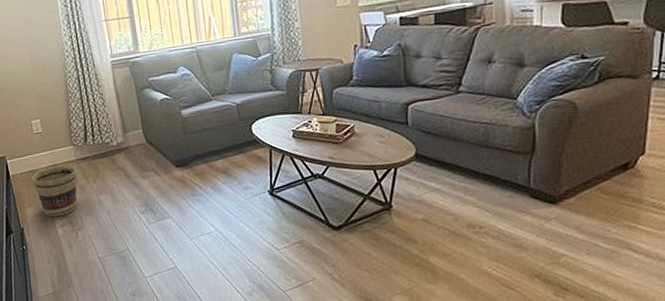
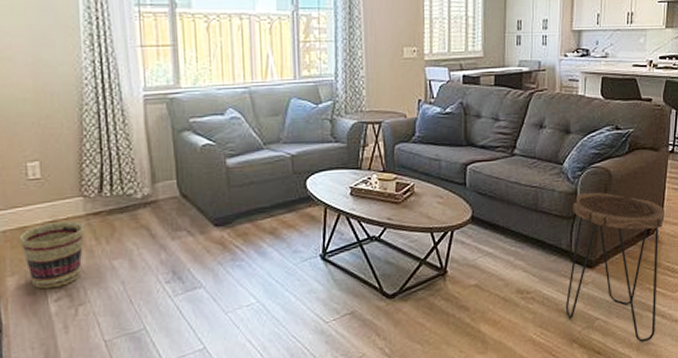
side table: none [525,126,648,281] -> present [566,192,665,342]

